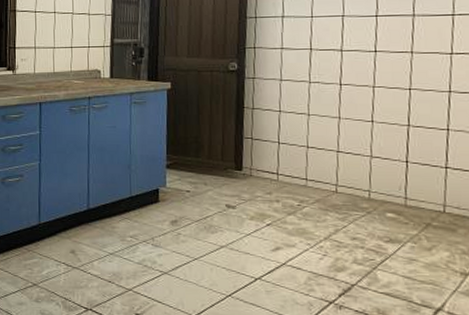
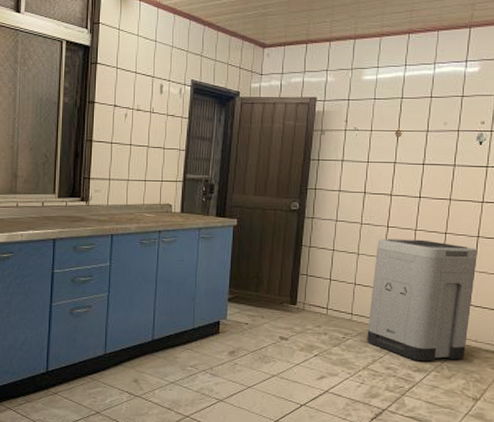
trash can: none [326,97,451,232] -> present [367,238,478,362]

